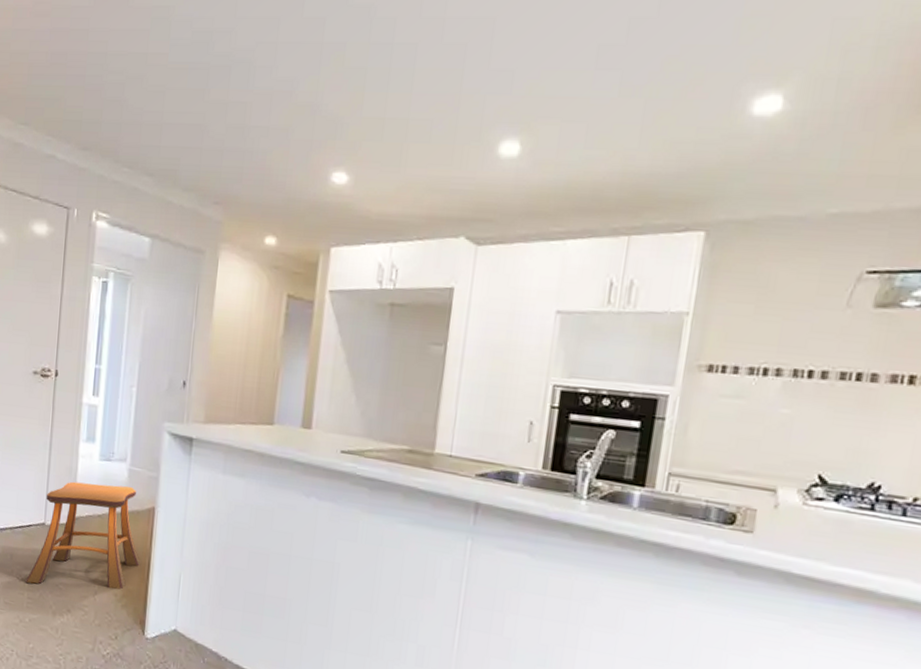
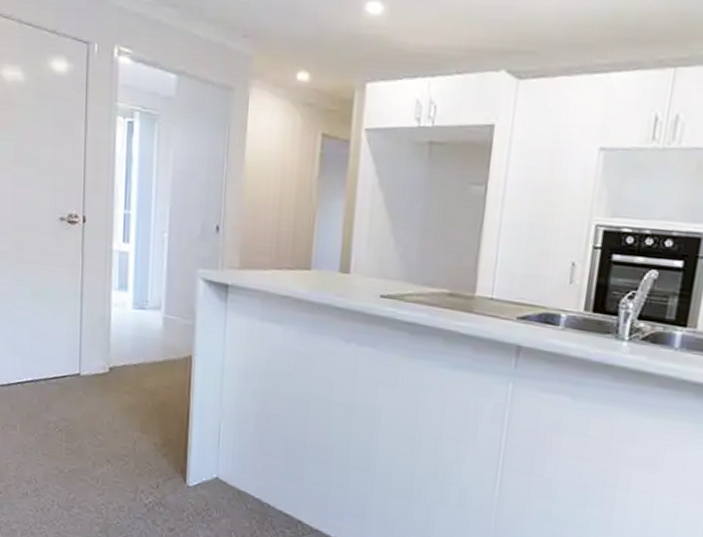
stool: present [25,481,141,589] -> none [63,331,180,439]

